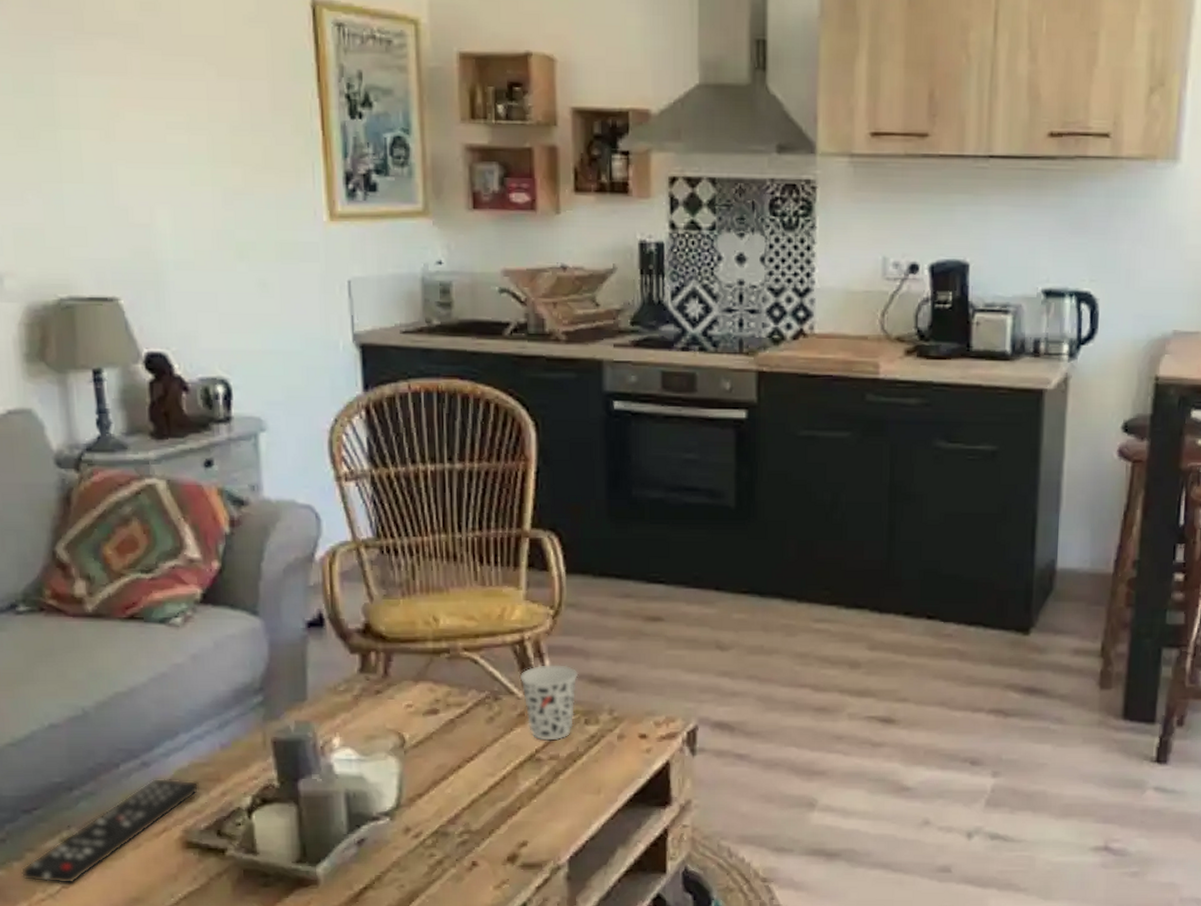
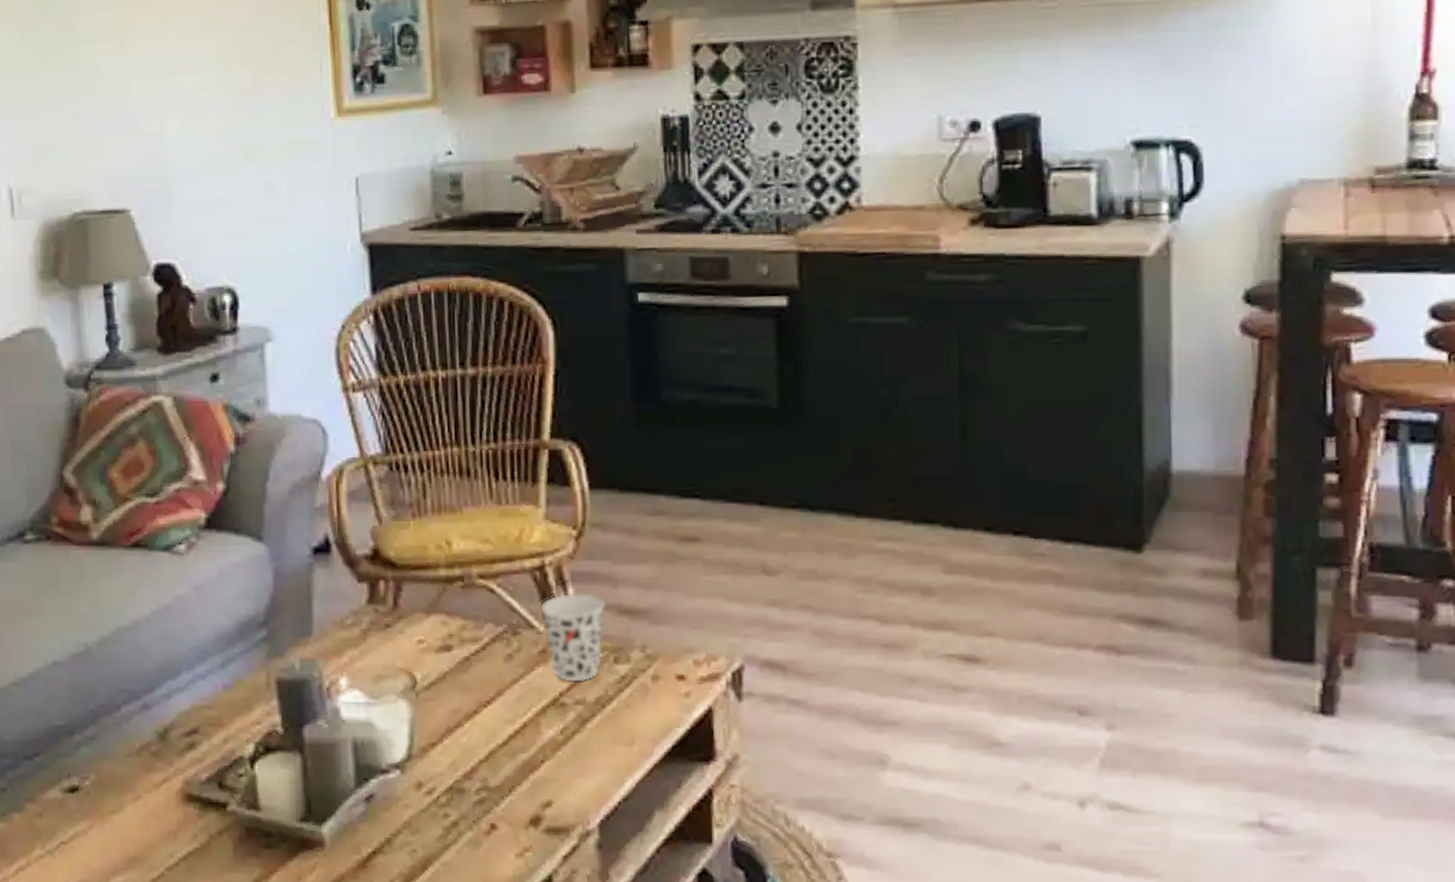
remote control: present [20,778,199,884] -> none [20,722,201,840]

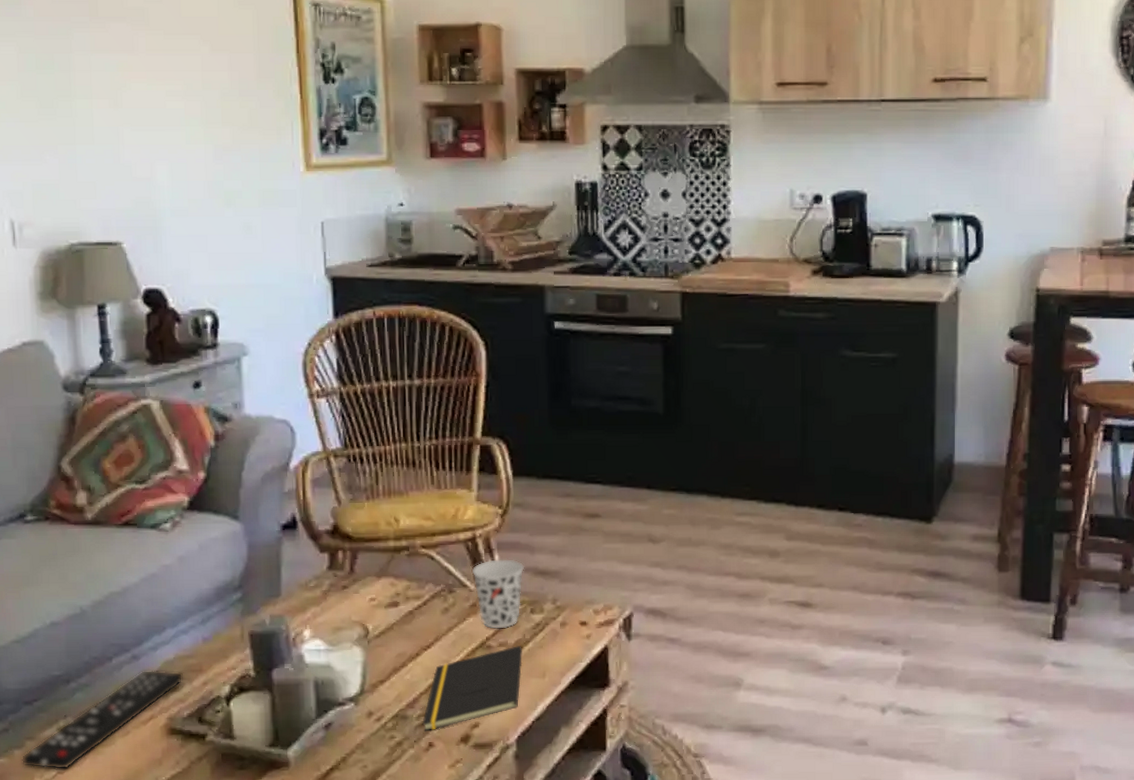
remote control: none [20,722,201,840] -> present [21,670,183,770]
notepad: none [482,704,605,810] -> present [422,646,523,732]

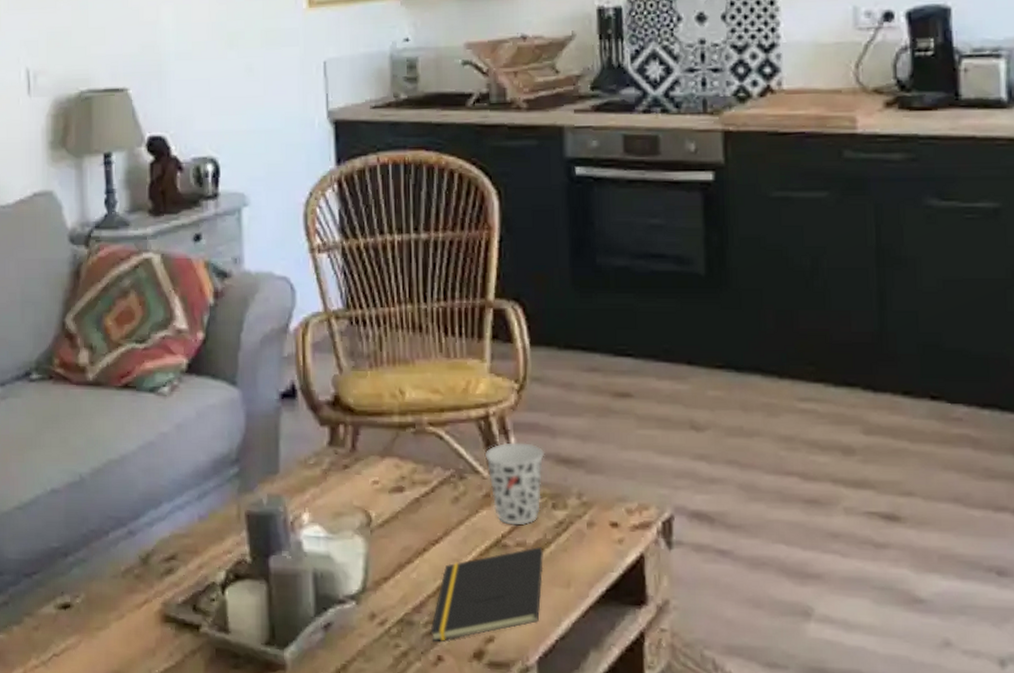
remote control: present [21,670,183,770] -> none [19,547,178,653]

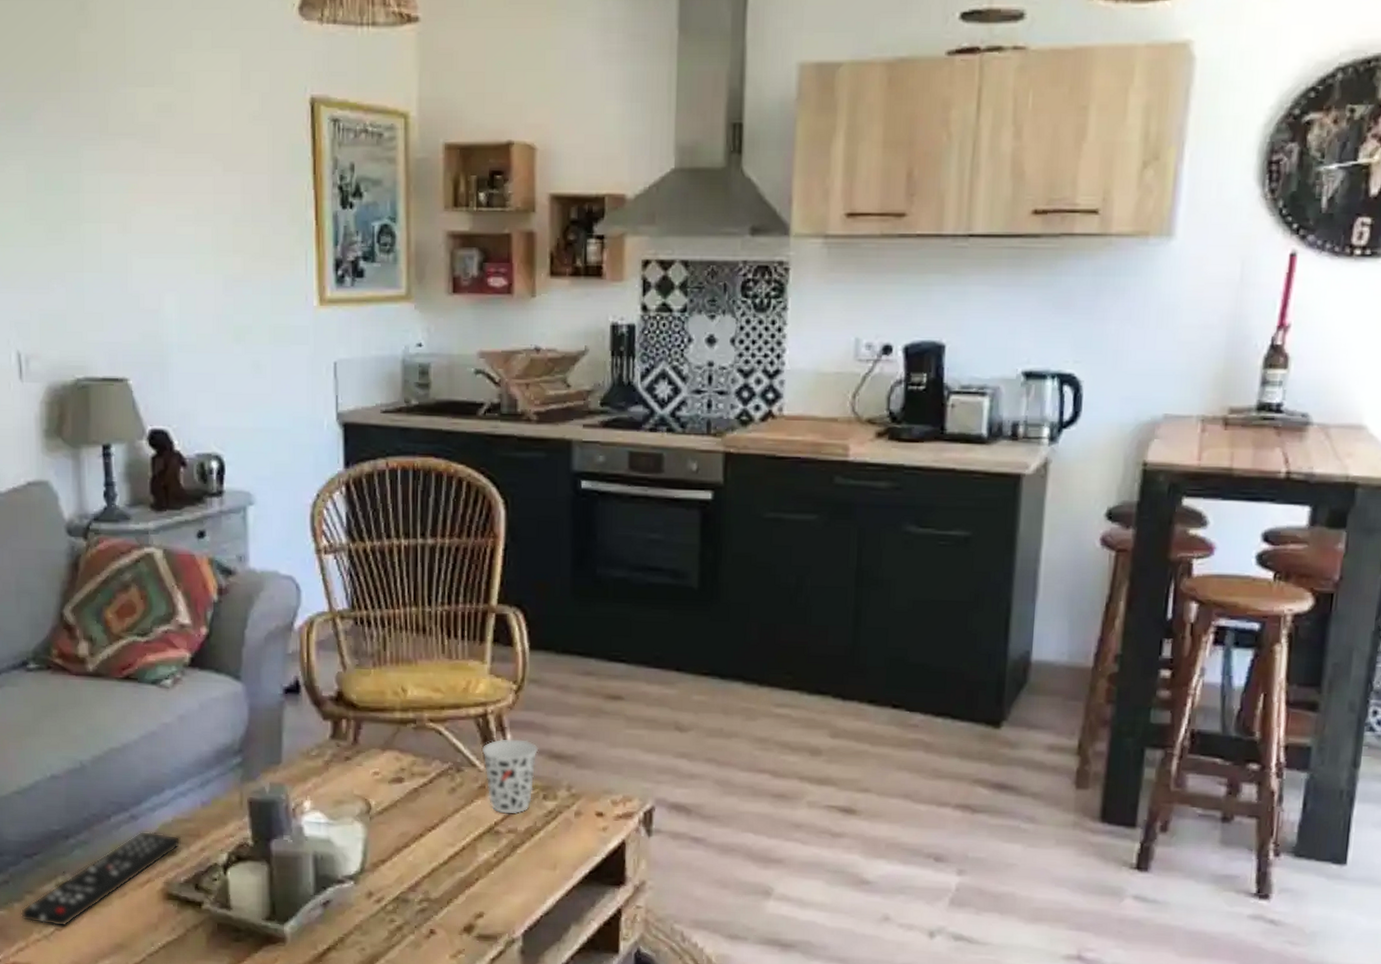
remote control: none [19,547,178,653] -> present [20,831,181,927]
notepad: present [430,547,544,642] -> none [424,833,533,918]

